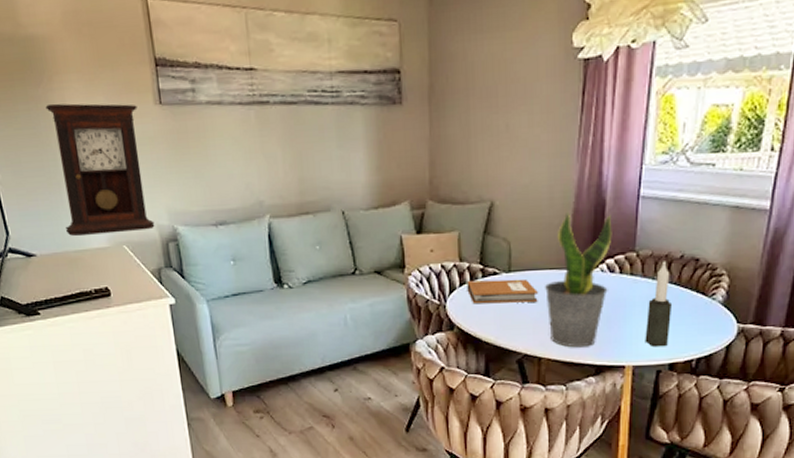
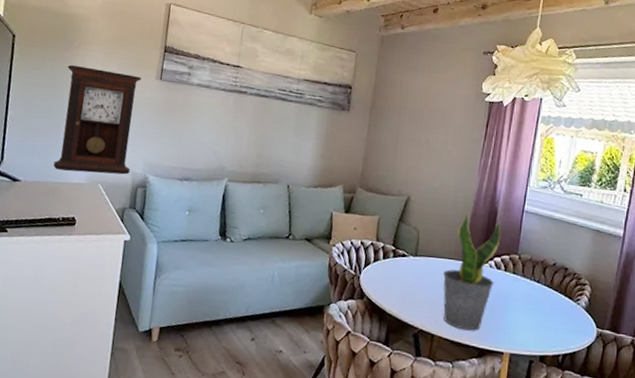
notebook: present [467,279,538,304] -> none [379,259,437,285]
candle: present [645,261,673,347] -> none [521,266,546,340]

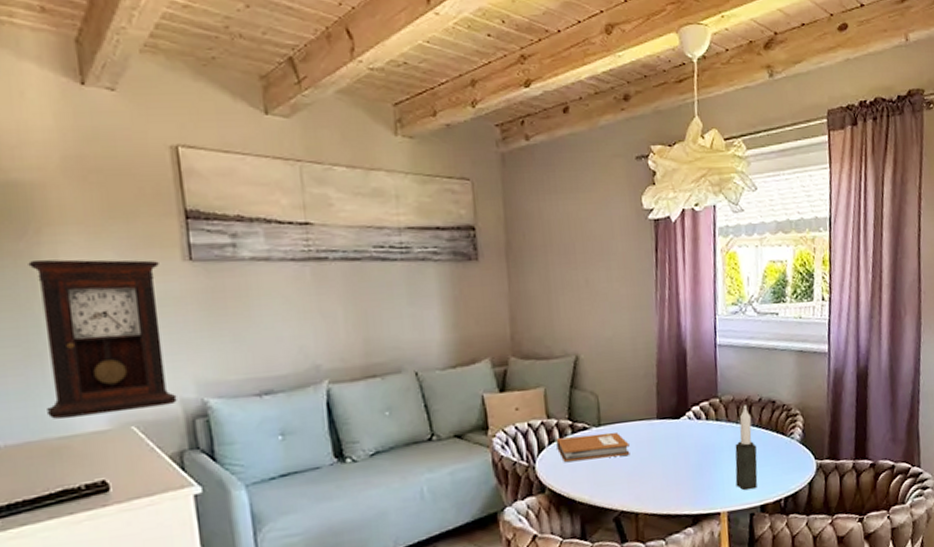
notebook: none [379,259,437,285] -> present [556,432,630,462]
potted plant: present [443,214,501,331] -> none [636,363,697,499]
candle: none [521,266,546,340] -> present [735,405,758,491]

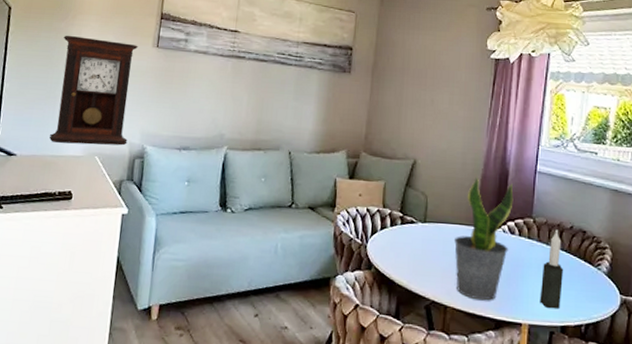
notebook: present [556,432,630,462] -> none [387,226,448,252]
potted plant: none [636,363,697,499] -> present [454,177,514,301]

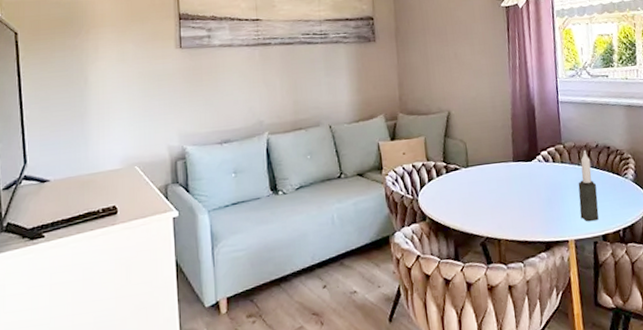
pendulum clock: present [49,35,138,146] -> none [80,49,166,161]
potted plant: present [454,177,514,301] -> none [497,117,546,228]

